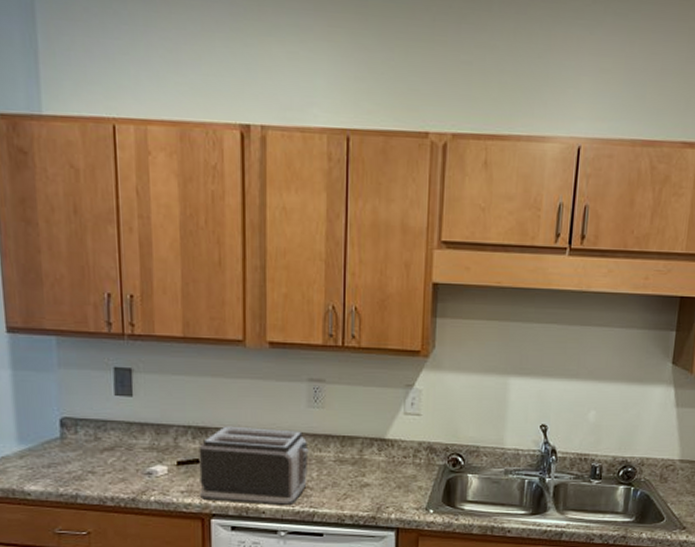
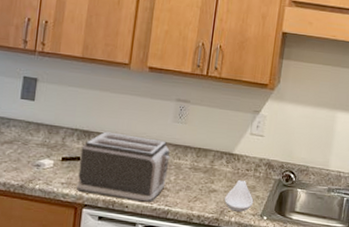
spoon rest: none [381,469,416,507] -> present [224,179,254,212]

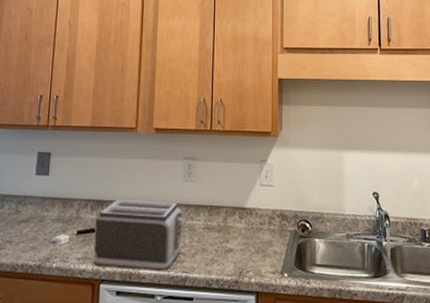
spoon rest: present [224,179,254,212] -> none [242,235,272,271]

